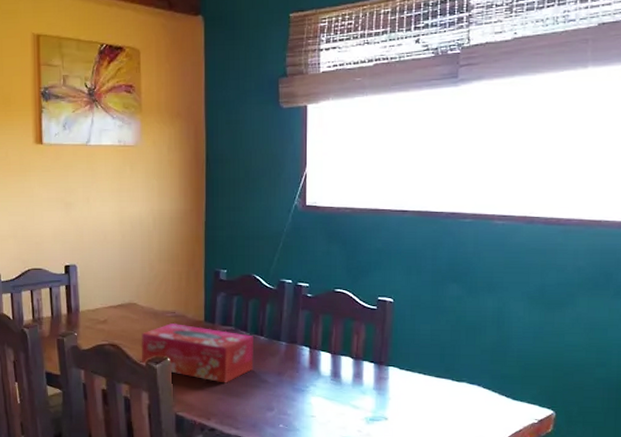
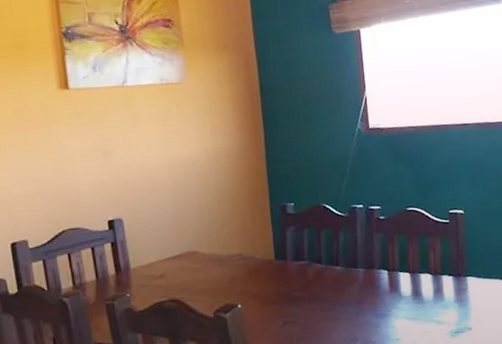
tissue box: present [141,323,255,383] -> none [206,266,332,322]

